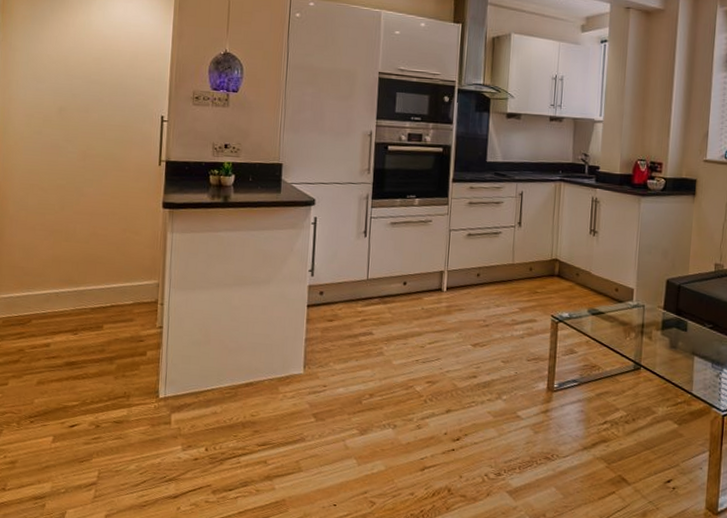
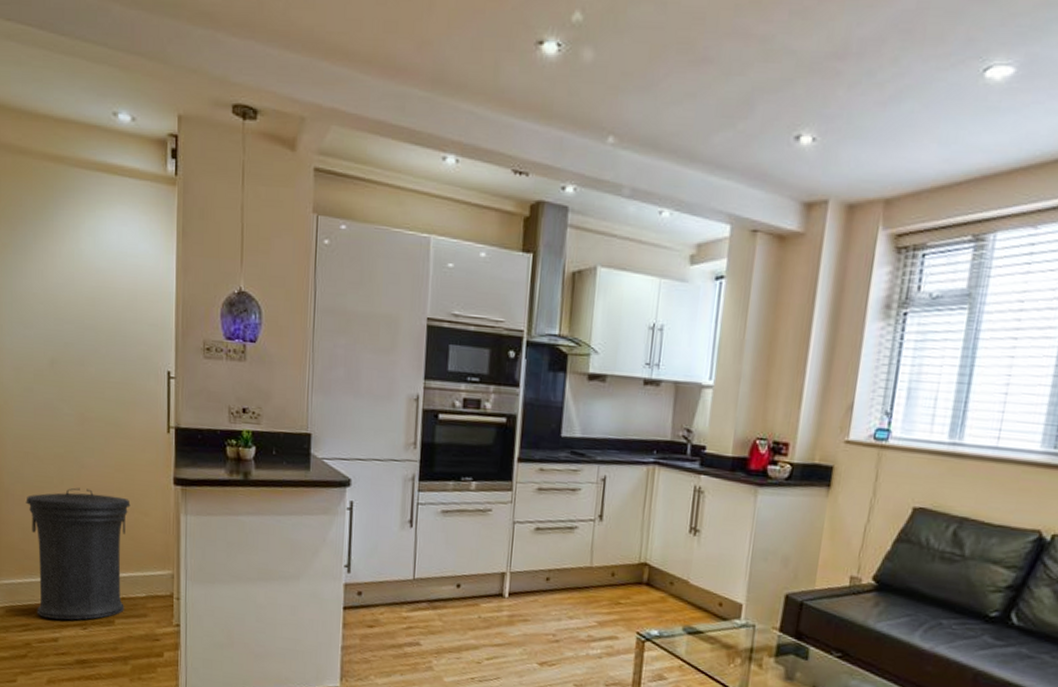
trash can: none [28,213,123,328] -> present [25,487,131,620]

